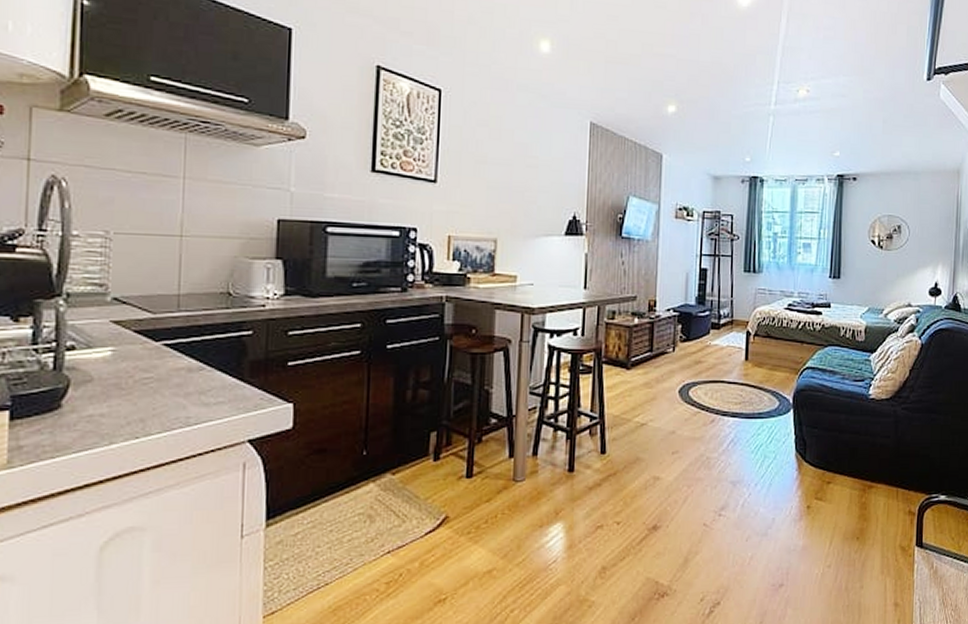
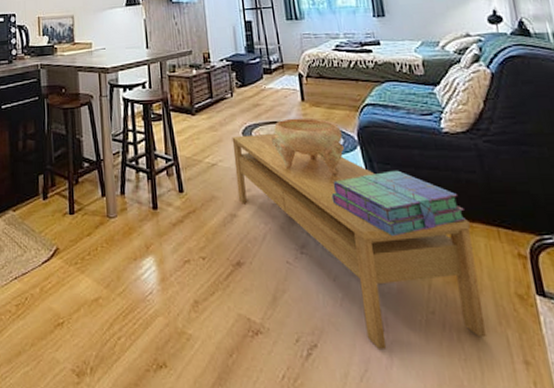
coffee table: none [664,392,876,602] -> present [232,133,486,349]
decorative bowl: none [707,378,779,439] -> present [270,118,345,176]
stack of books: none [758,434,873,498] -> present [331,170,466,237]

